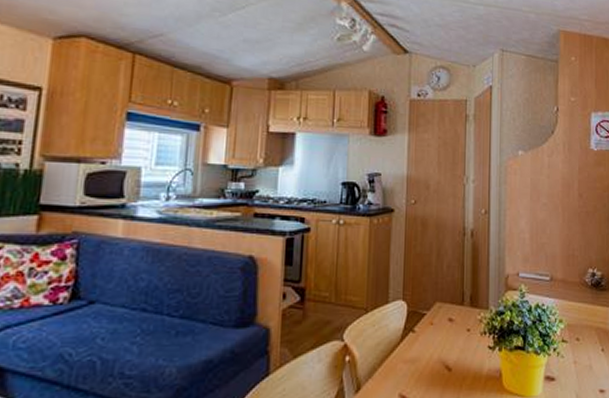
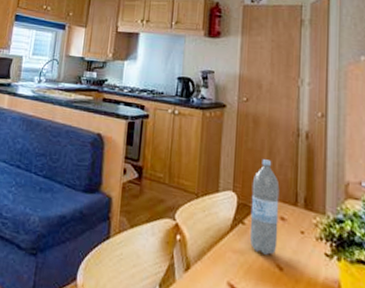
water bottle: none [420,263,448,359] -> present [249,159,280,255]

